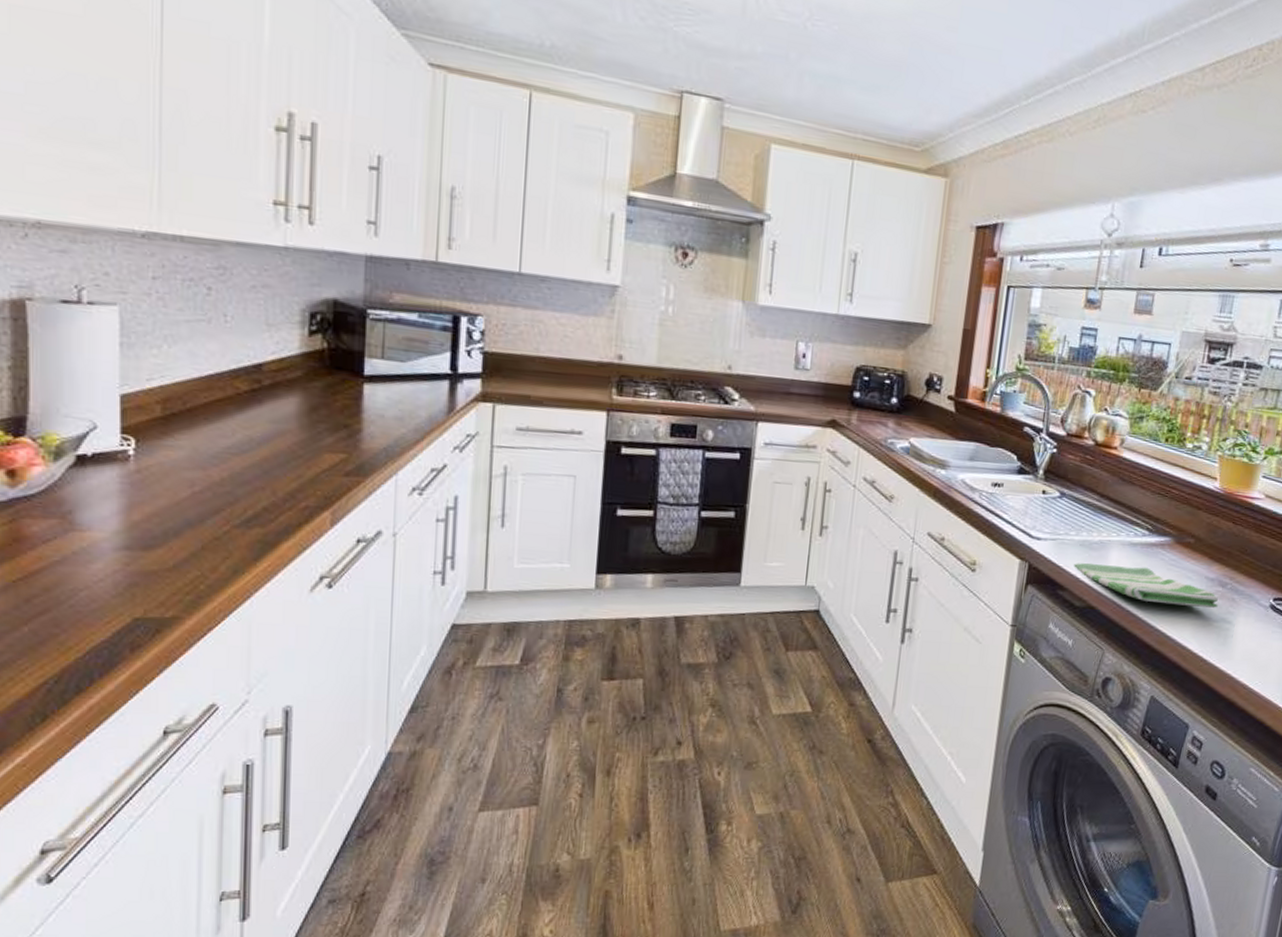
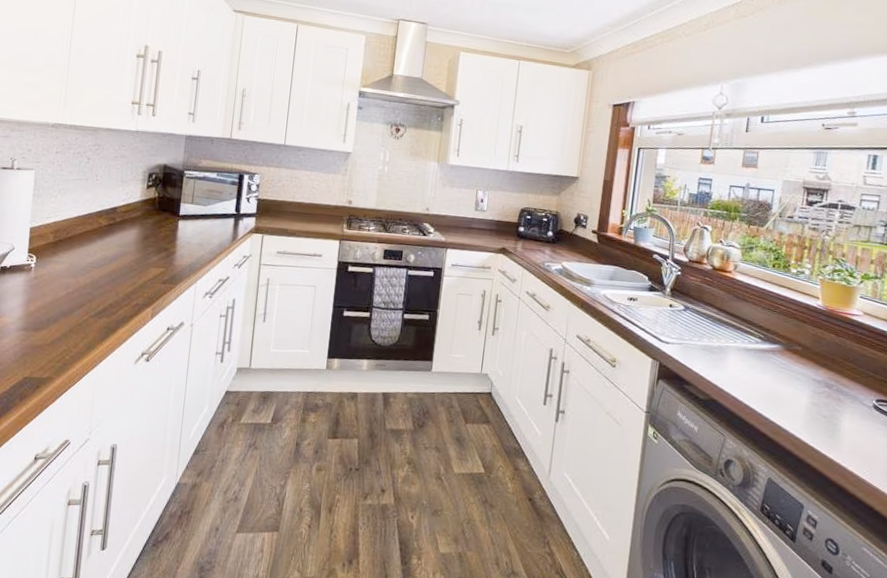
dish towel: present [1074,562,1219,608] -> none [697,363,826,406]

